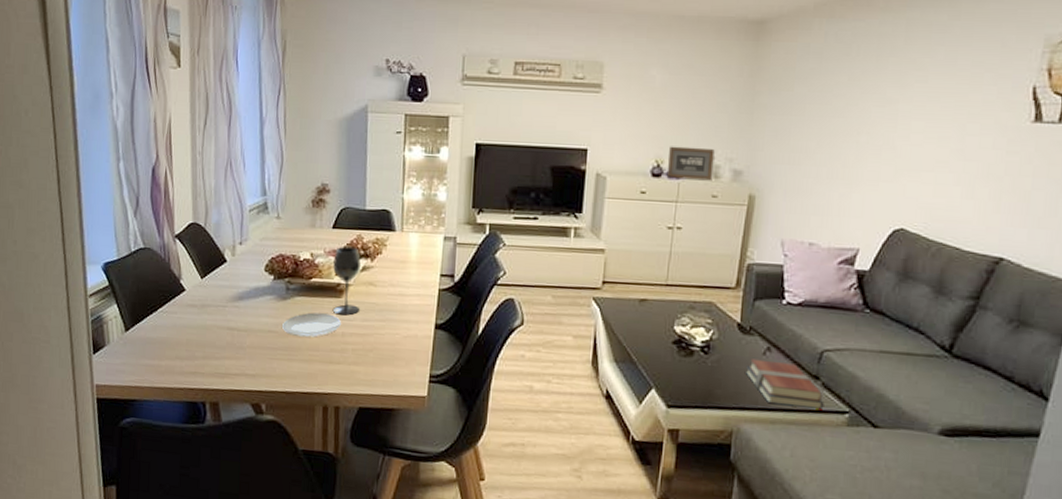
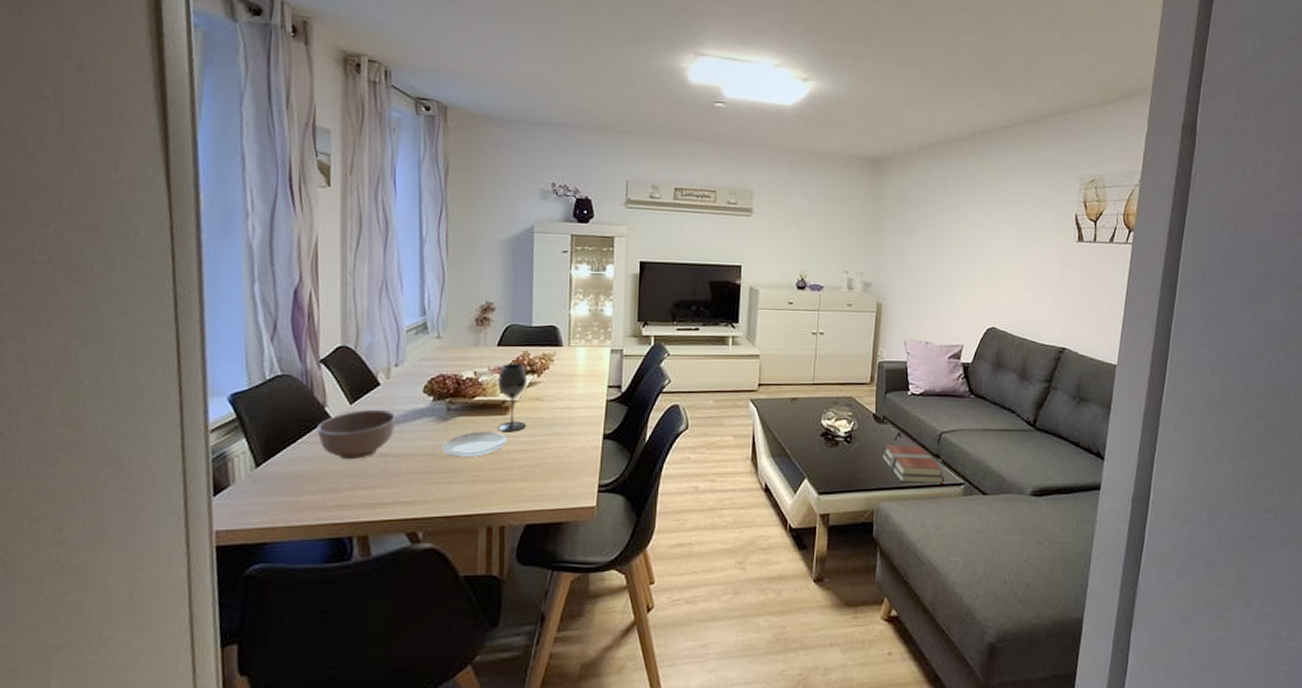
bowl: none [174,284,242,331] -> present [317,409,397,460]
picture frame: present [668,146,715,181] -> none [810,262,848,292]

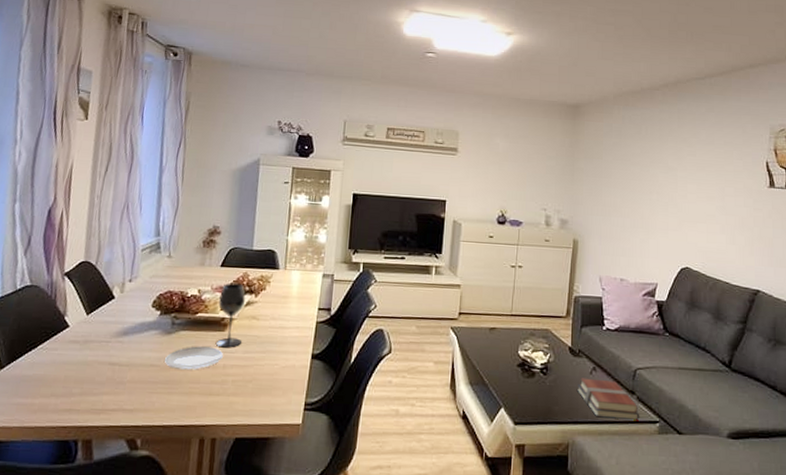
bowl: present [317,409,397,460] -> none [56,320,127,367]

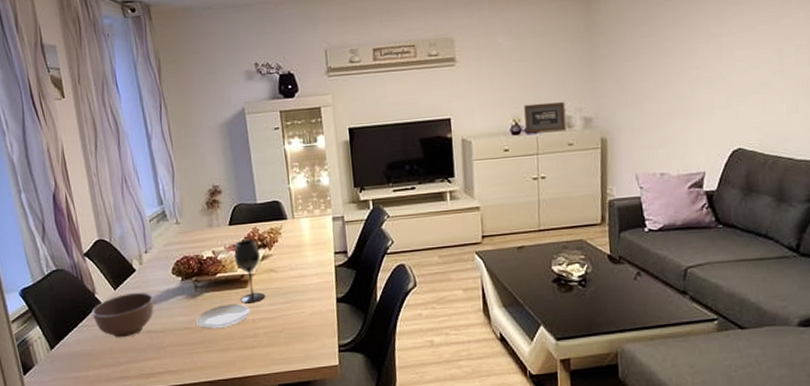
bowl: none [56,320,127,367] -> present [92,292,154,338]
picture frame: none [510,199,546,228] -> present [524,102,567,135]
books: present [577,378,639,420] -> none [621,283,694,323]

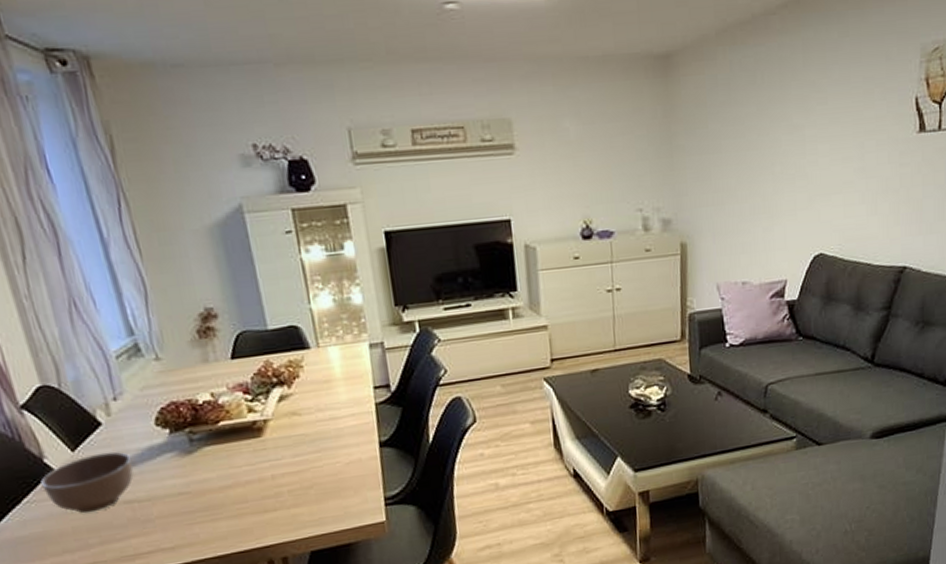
plate: present [196,304,250,330] -> none [195,458,268,492]
wineglass: present [234,238,265,304] -> none [241,374,287,457]
picture frame: present [524,102,567,135] -> none [596,201,644,239]

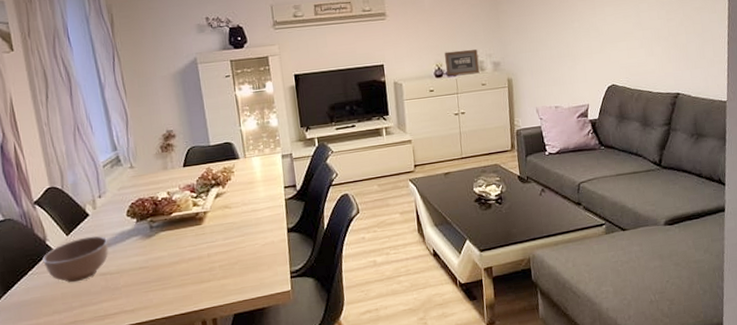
picture frame: none [596,201,644,239] -> present [444,49,480,77]

